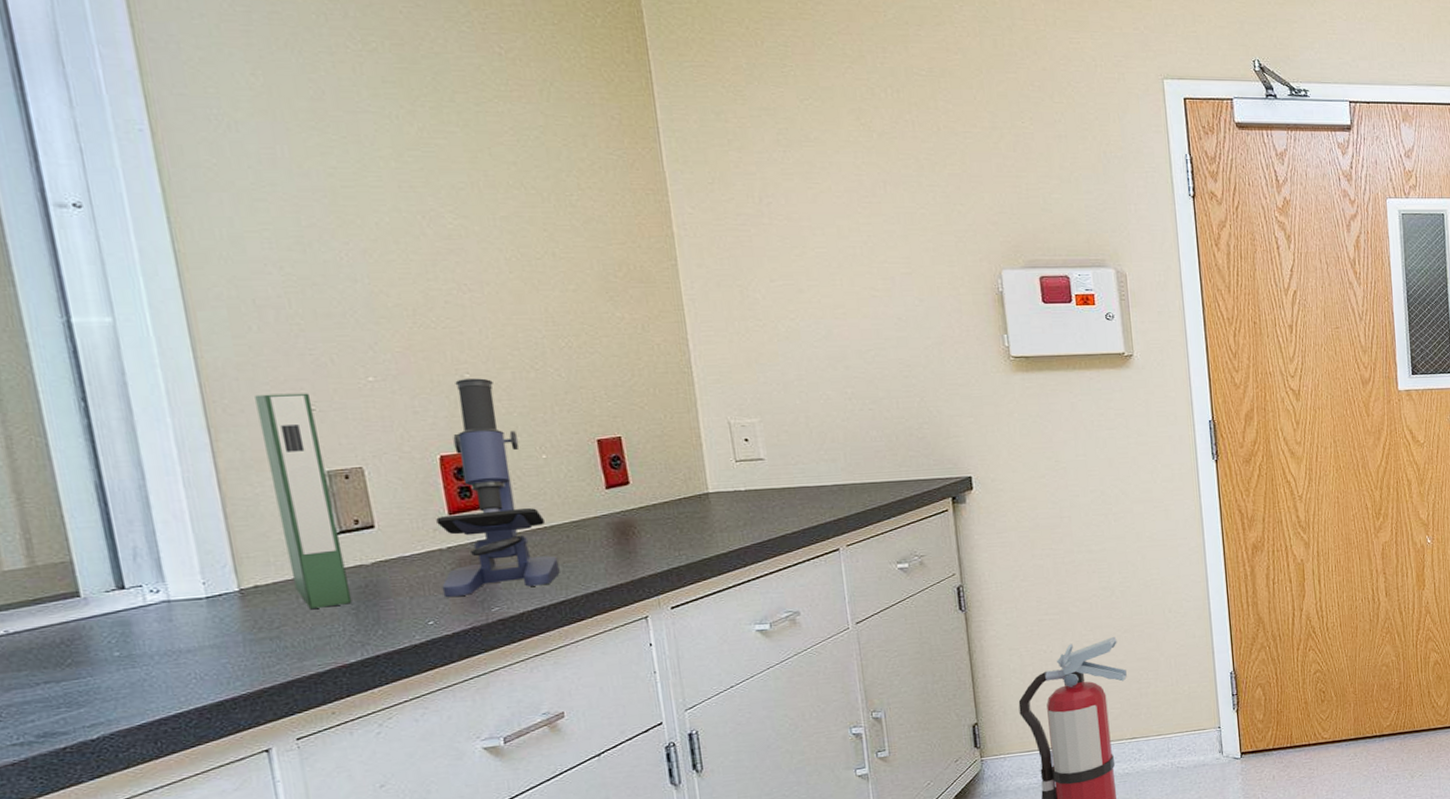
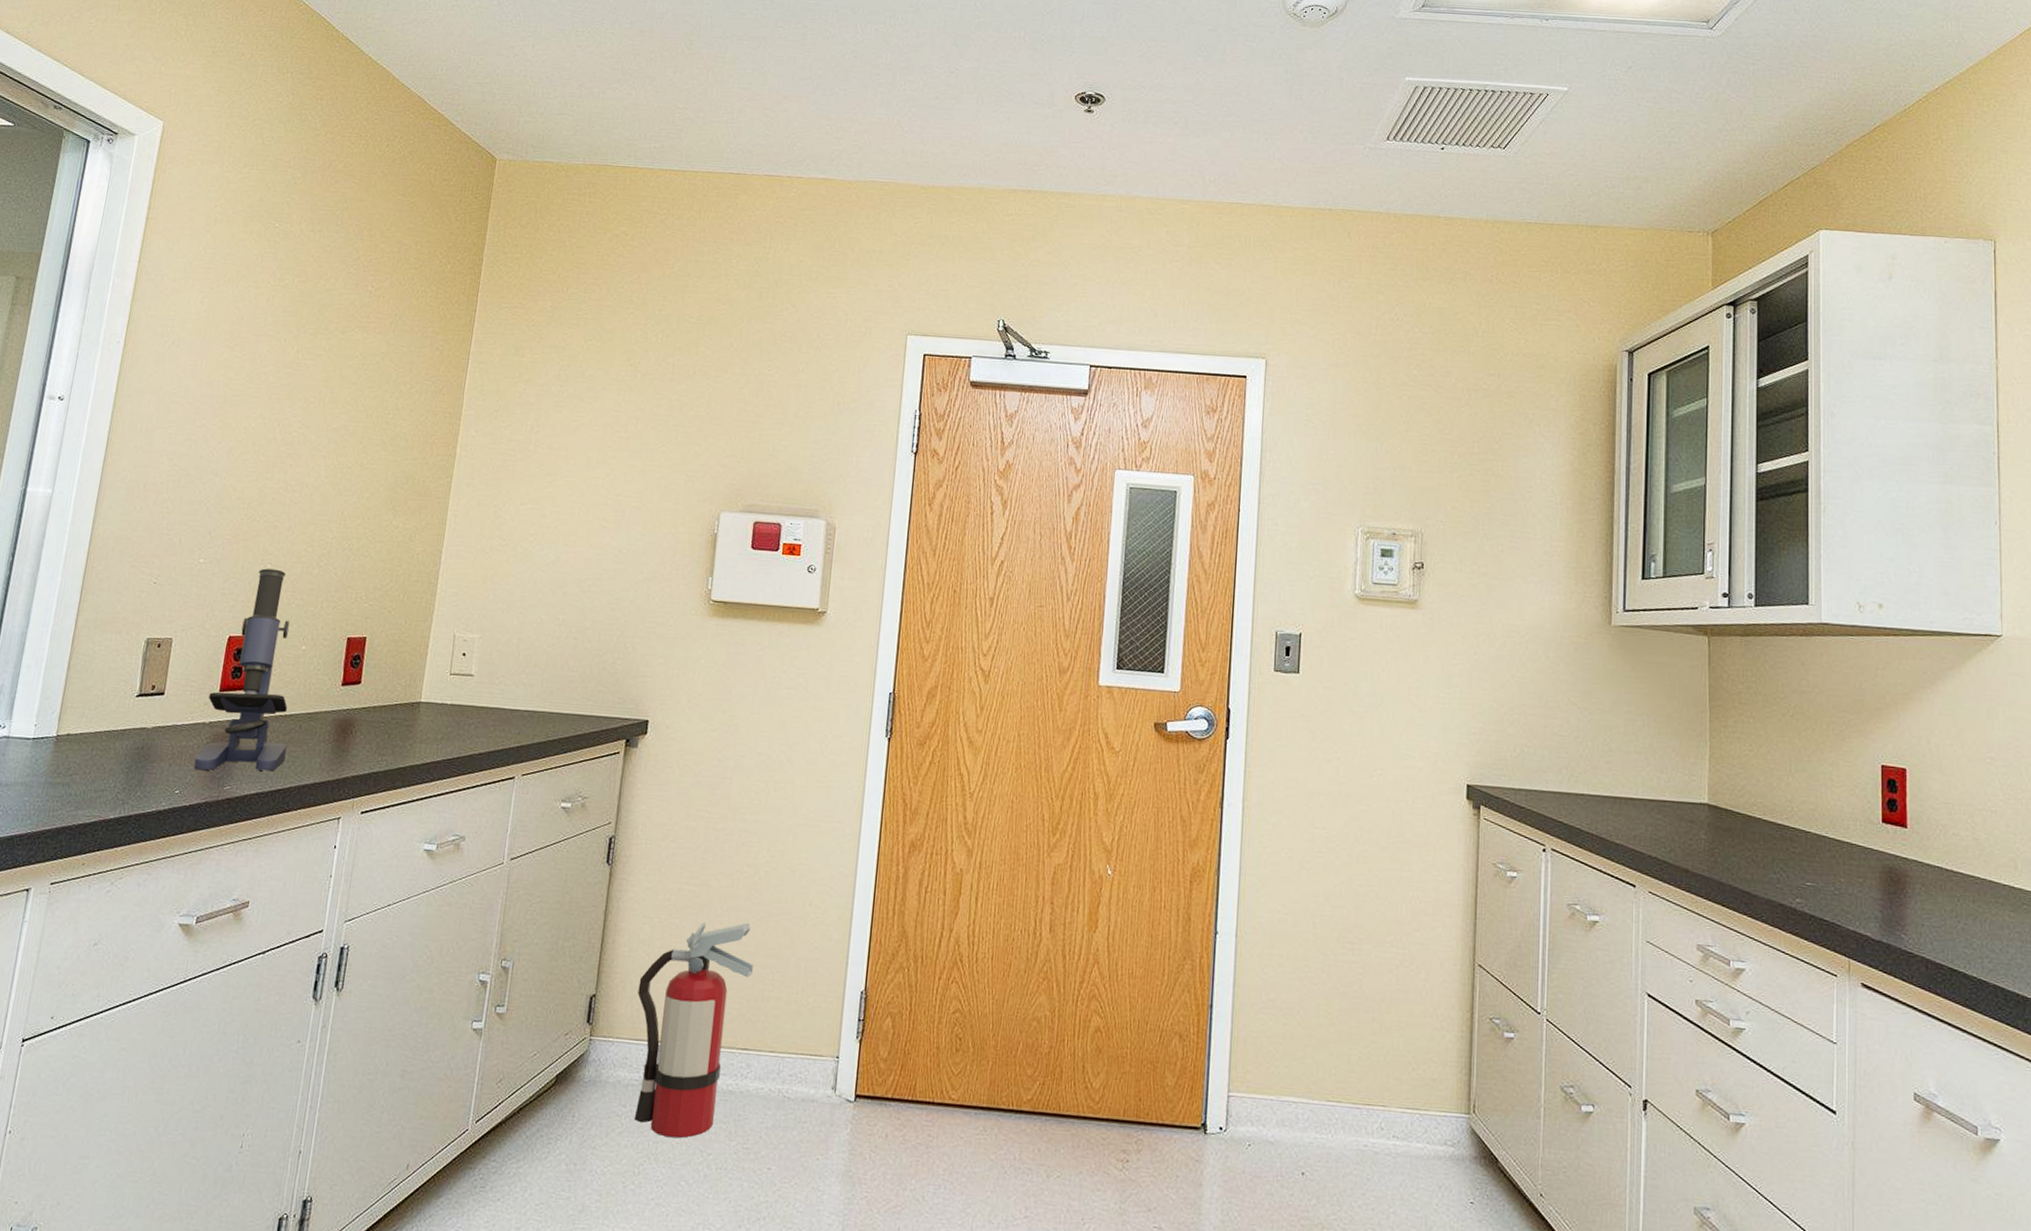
binder: present [255,393,353,609] -> none [93,565,157,763]

